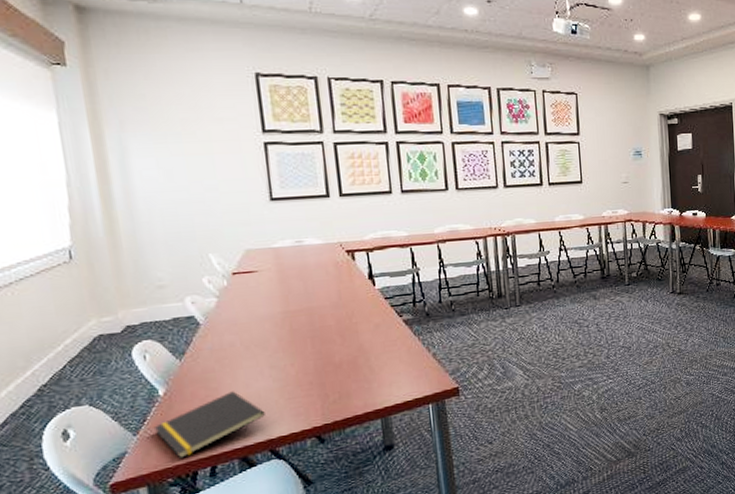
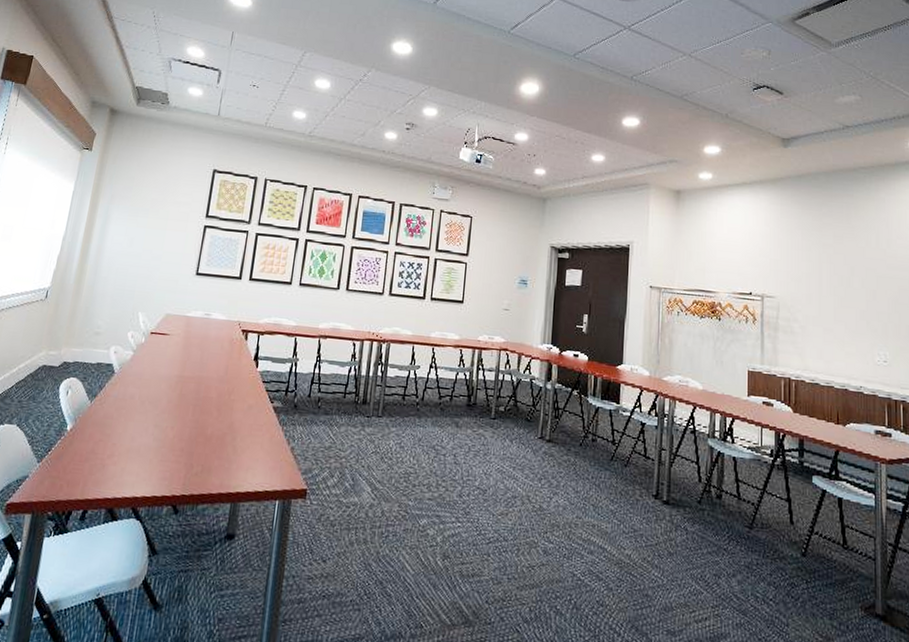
notepad: present [153,391,265,458] -> none [53,441,139,495]

